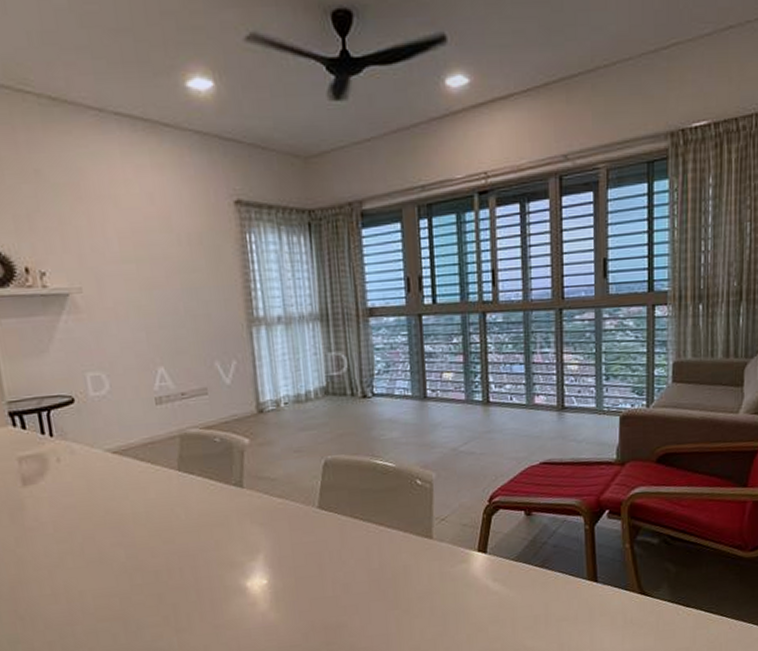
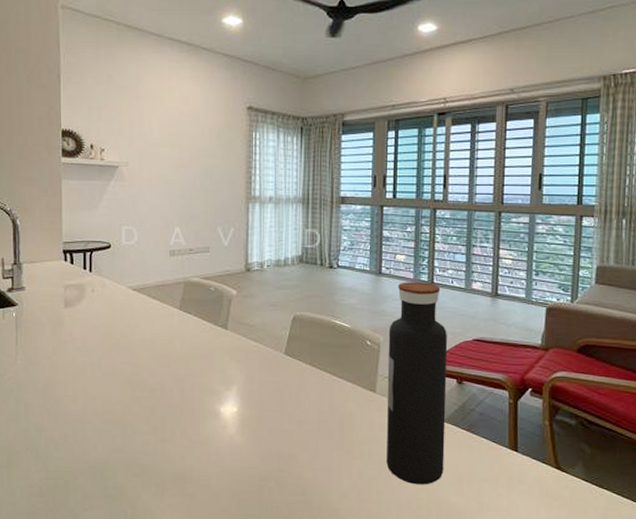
water bottle: none [441,402,518,636] -> present [386,282,448,485]

